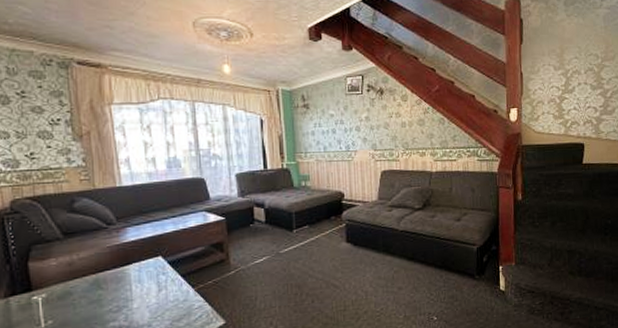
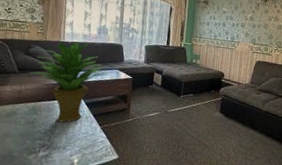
potted plant: none [79,182,191,293] -> present [29,42,108,123]

